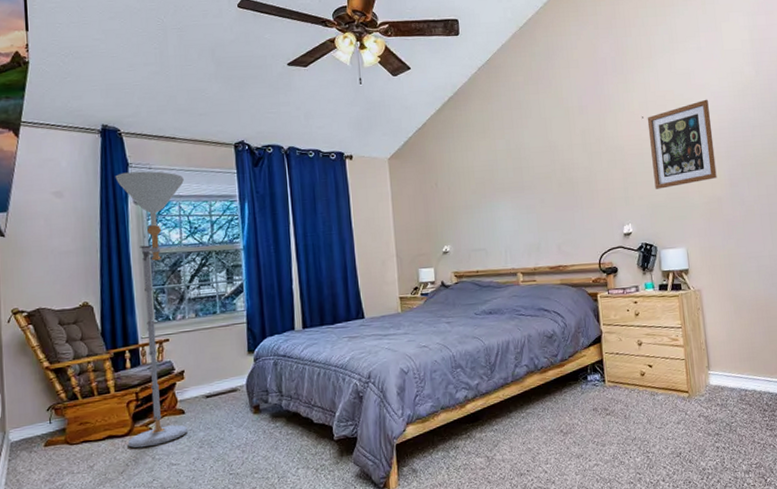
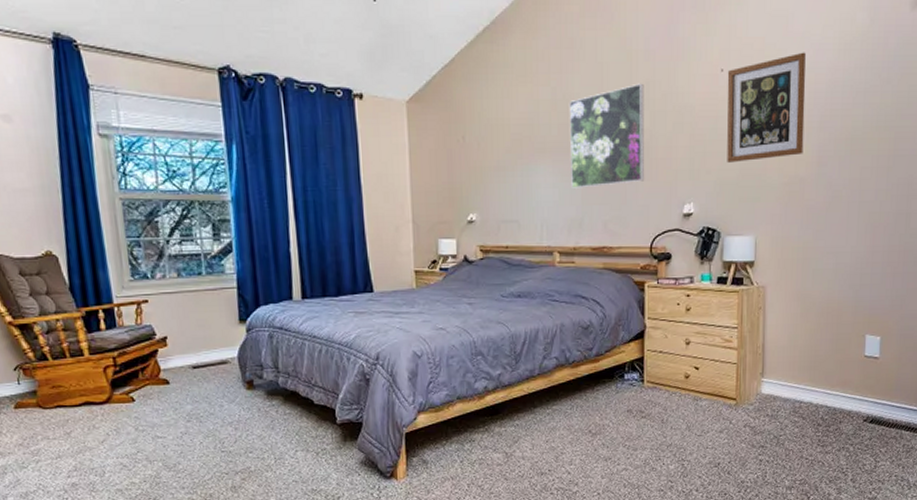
floor lamp: present [115,171,187,448] -> none [73,96,173,418]
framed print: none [521,131,588,219] -> present [569,83,644,188]

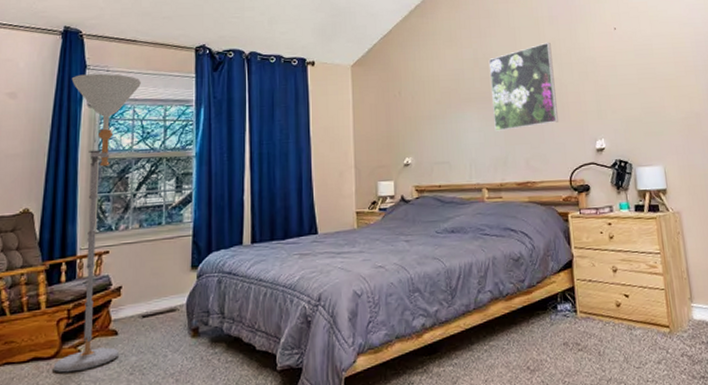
floor lamp: none [73,96,173,418] -> present [53,73,141,373]
wall art: present [727,52,806,163] -> none [619,11,695,103]

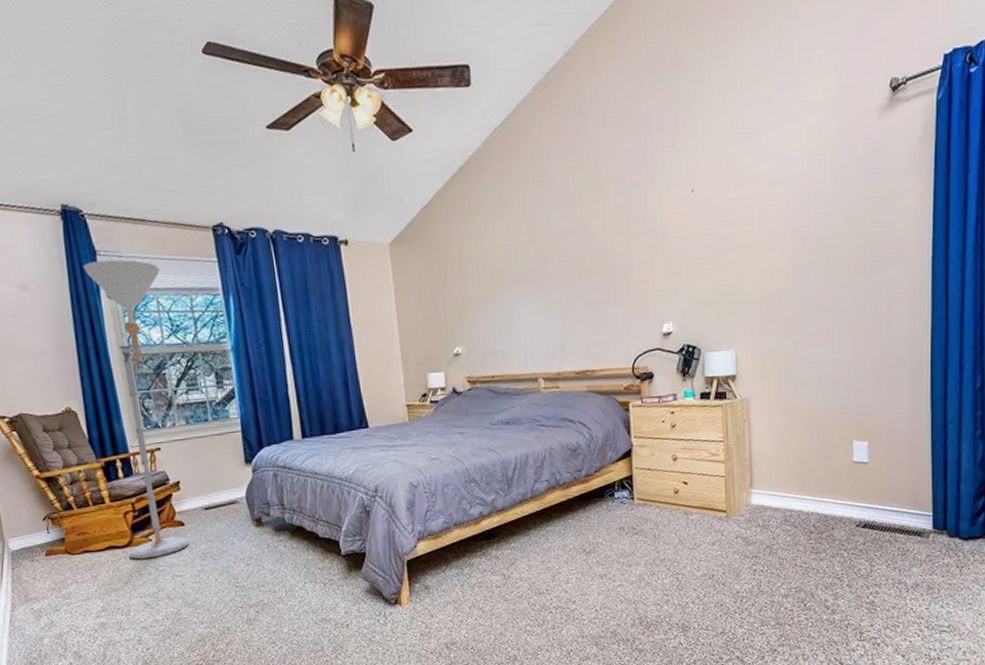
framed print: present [488,42,558,131] -> none [544,209,622,316]

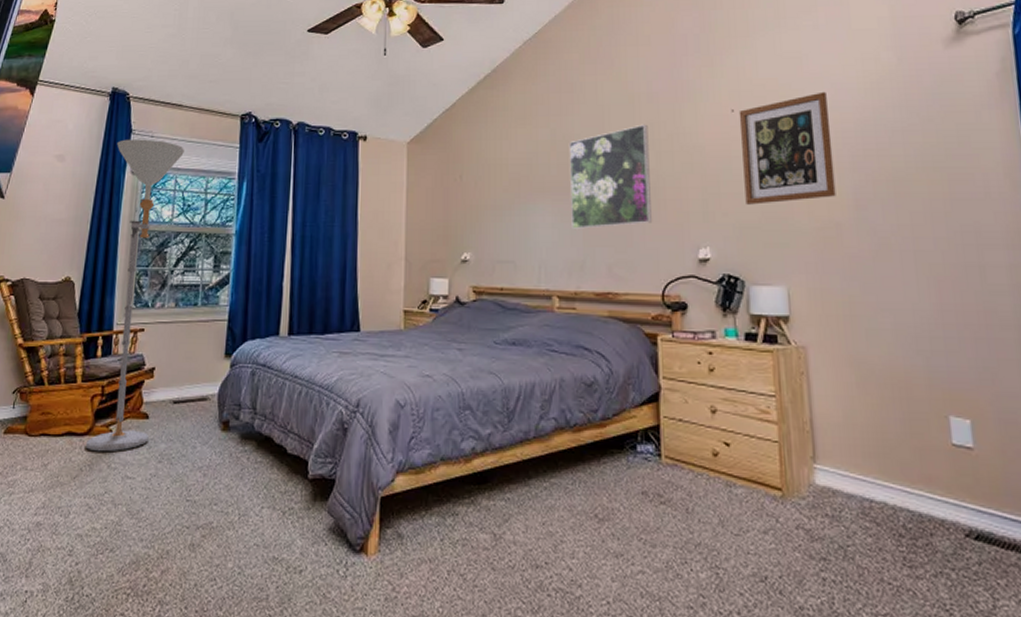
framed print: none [544,209,622,316] -> present [569,124,652,229]
wall art: none [698,166,778,280] -> present [738,91,836,205]

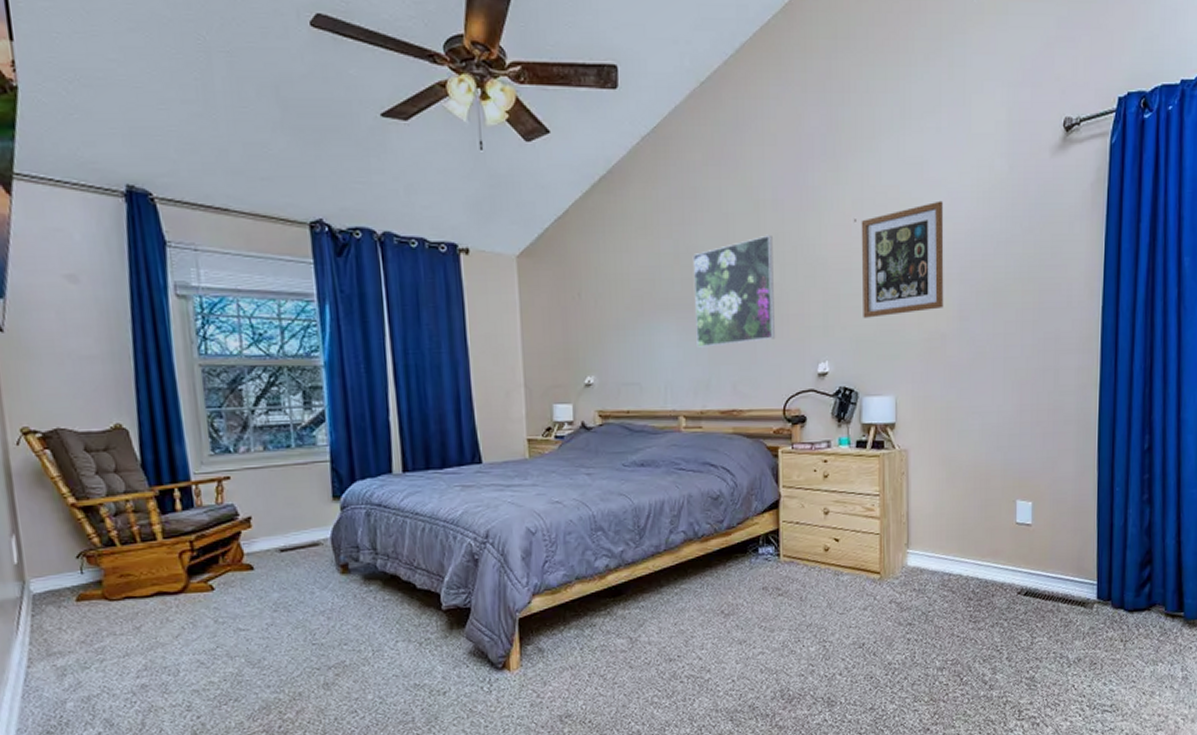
floor lamp: present [85,139,184,452] -> none [148,253,258,609]

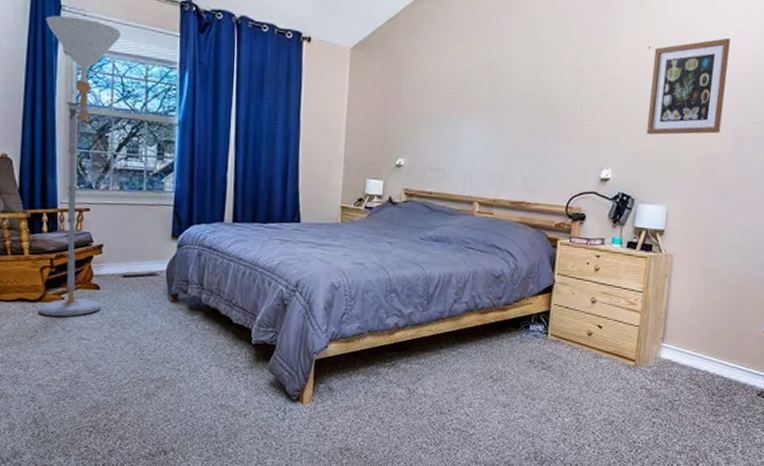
floor lamp: none [148,253,258,609] -> present [38,15,121,317]
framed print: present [692,234,775,348] -> none [497,52,575,145]

